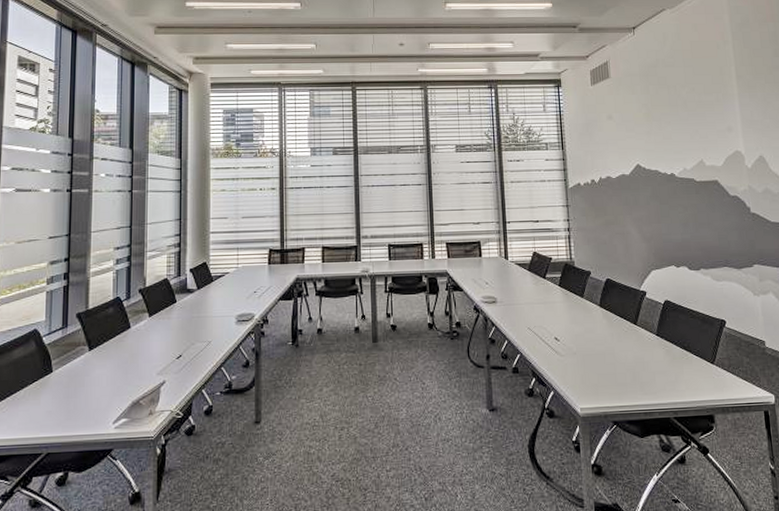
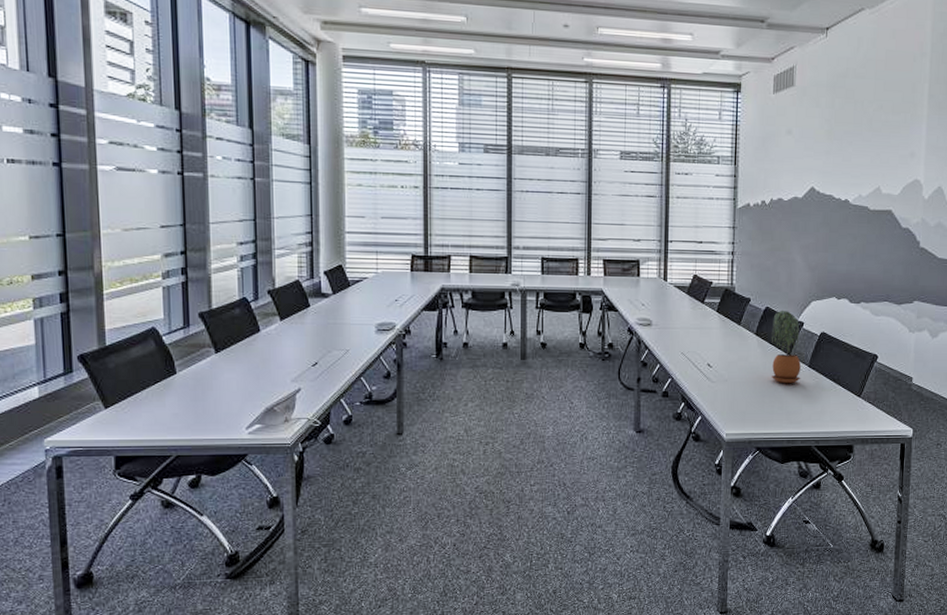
potted plant: none [614,280,651,354] -> present [771,310,801,384]

